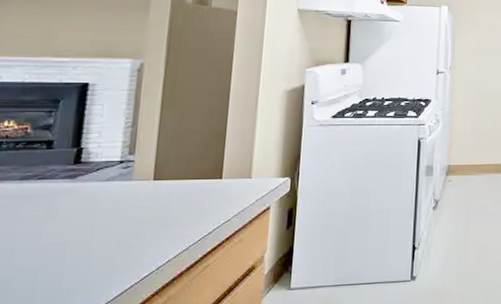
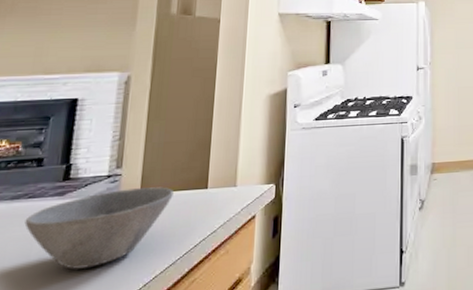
bowl: none [34,175,188,250] -> present [24,187,174,270]

